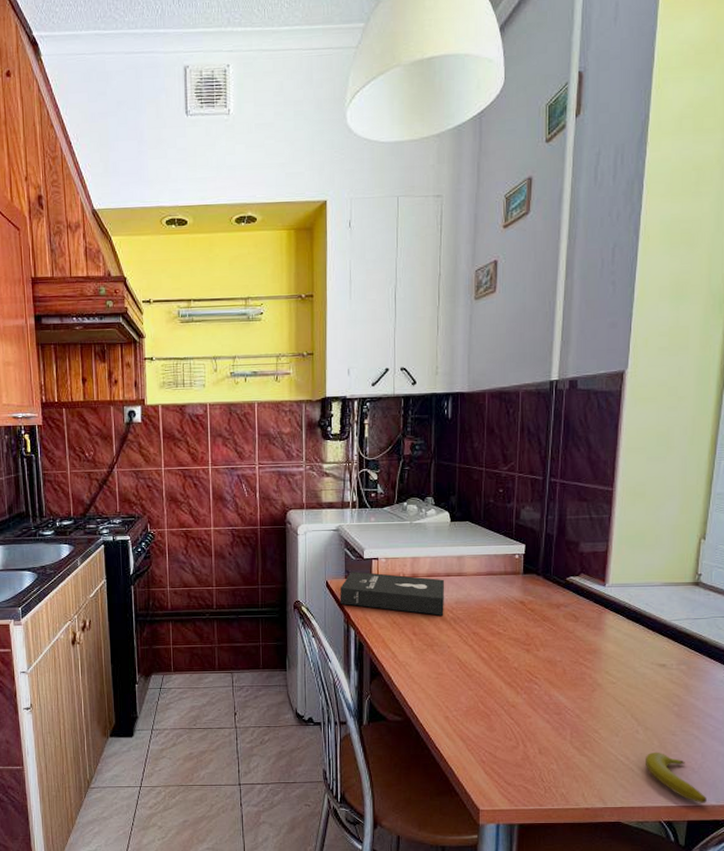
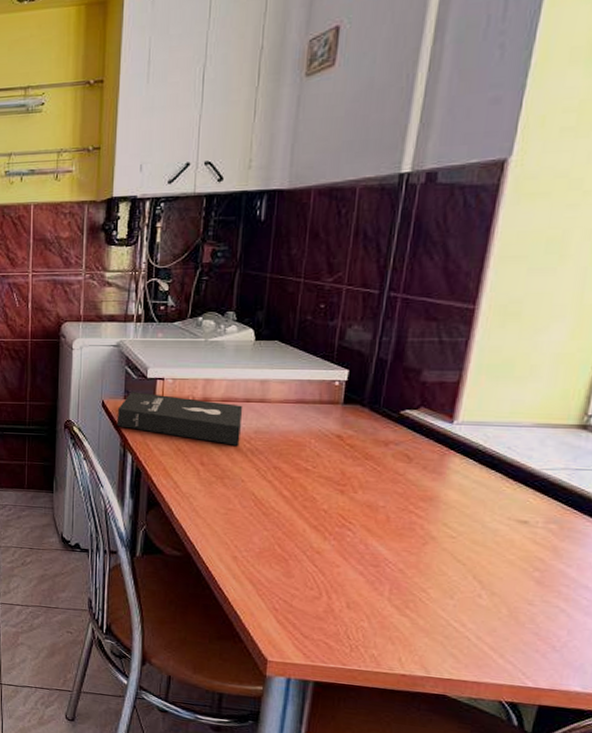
banana: present [644,752,707,803] -> none [486,621,569,688]

